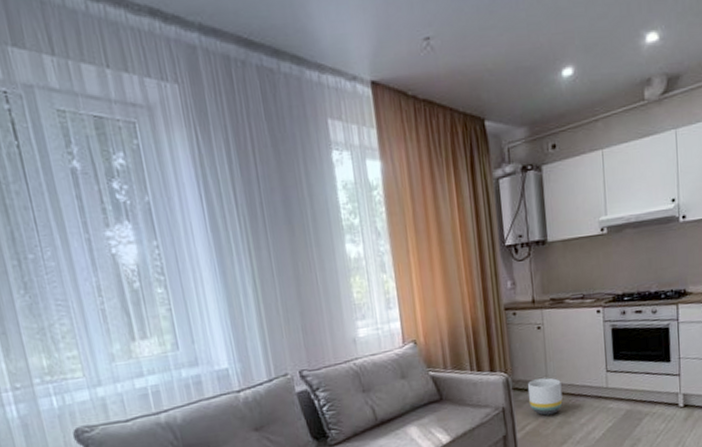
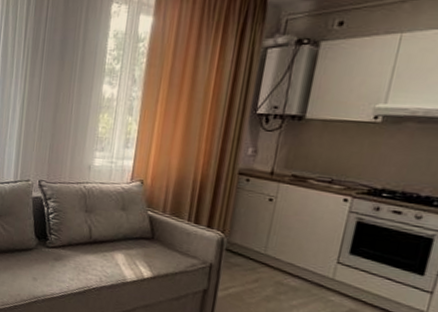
planter: present [527,377,563,416] -> none [239,247,281,286]

